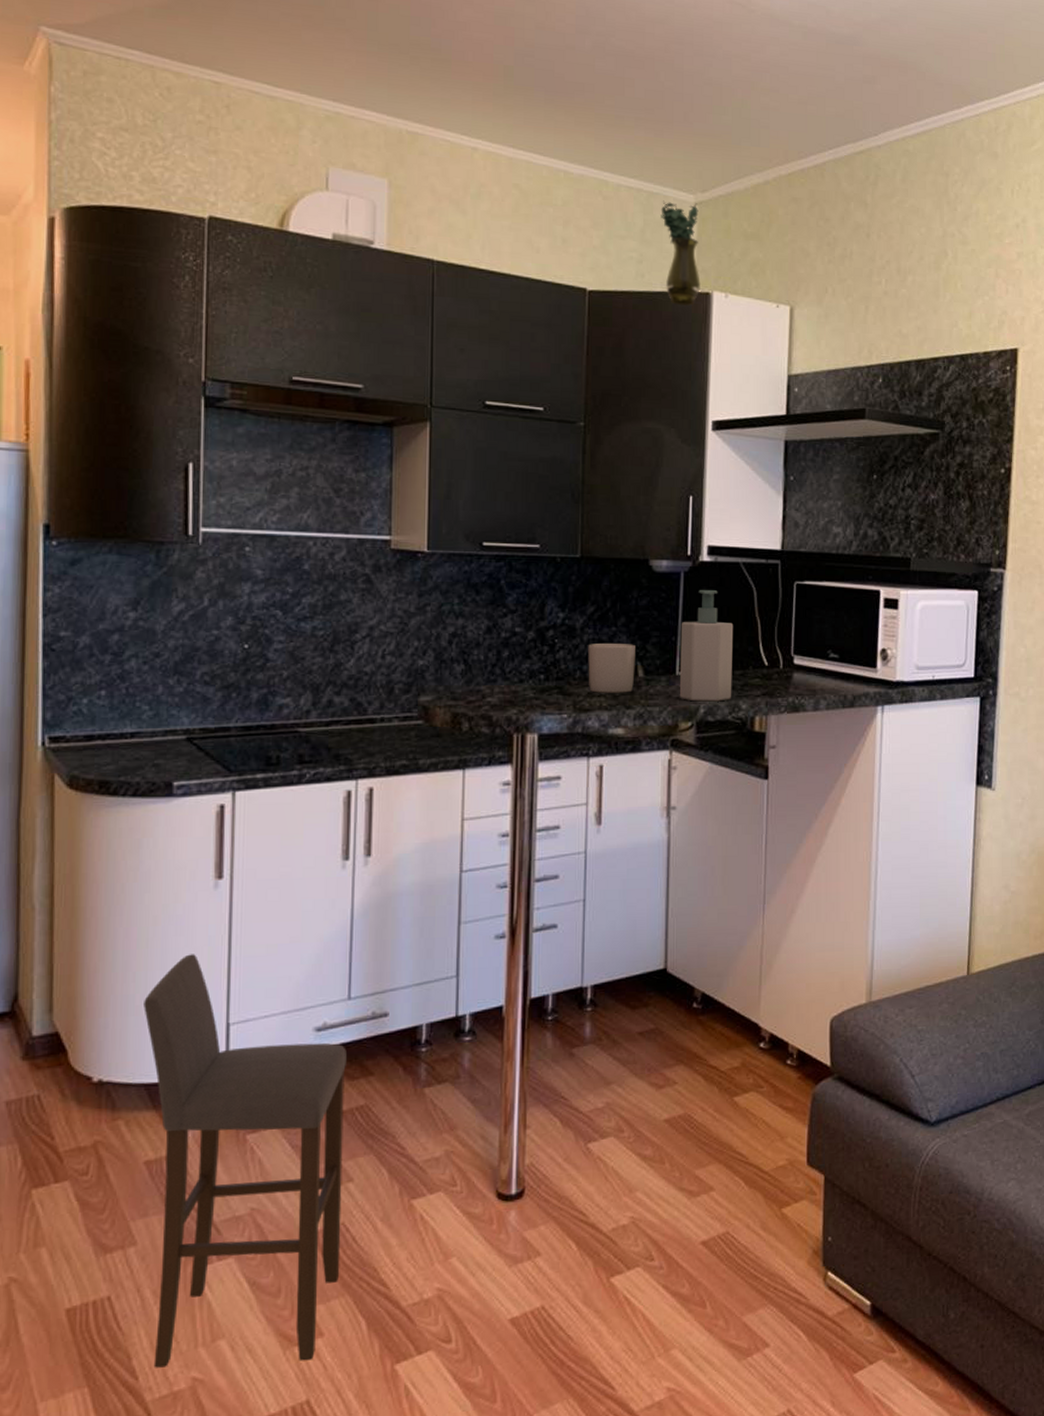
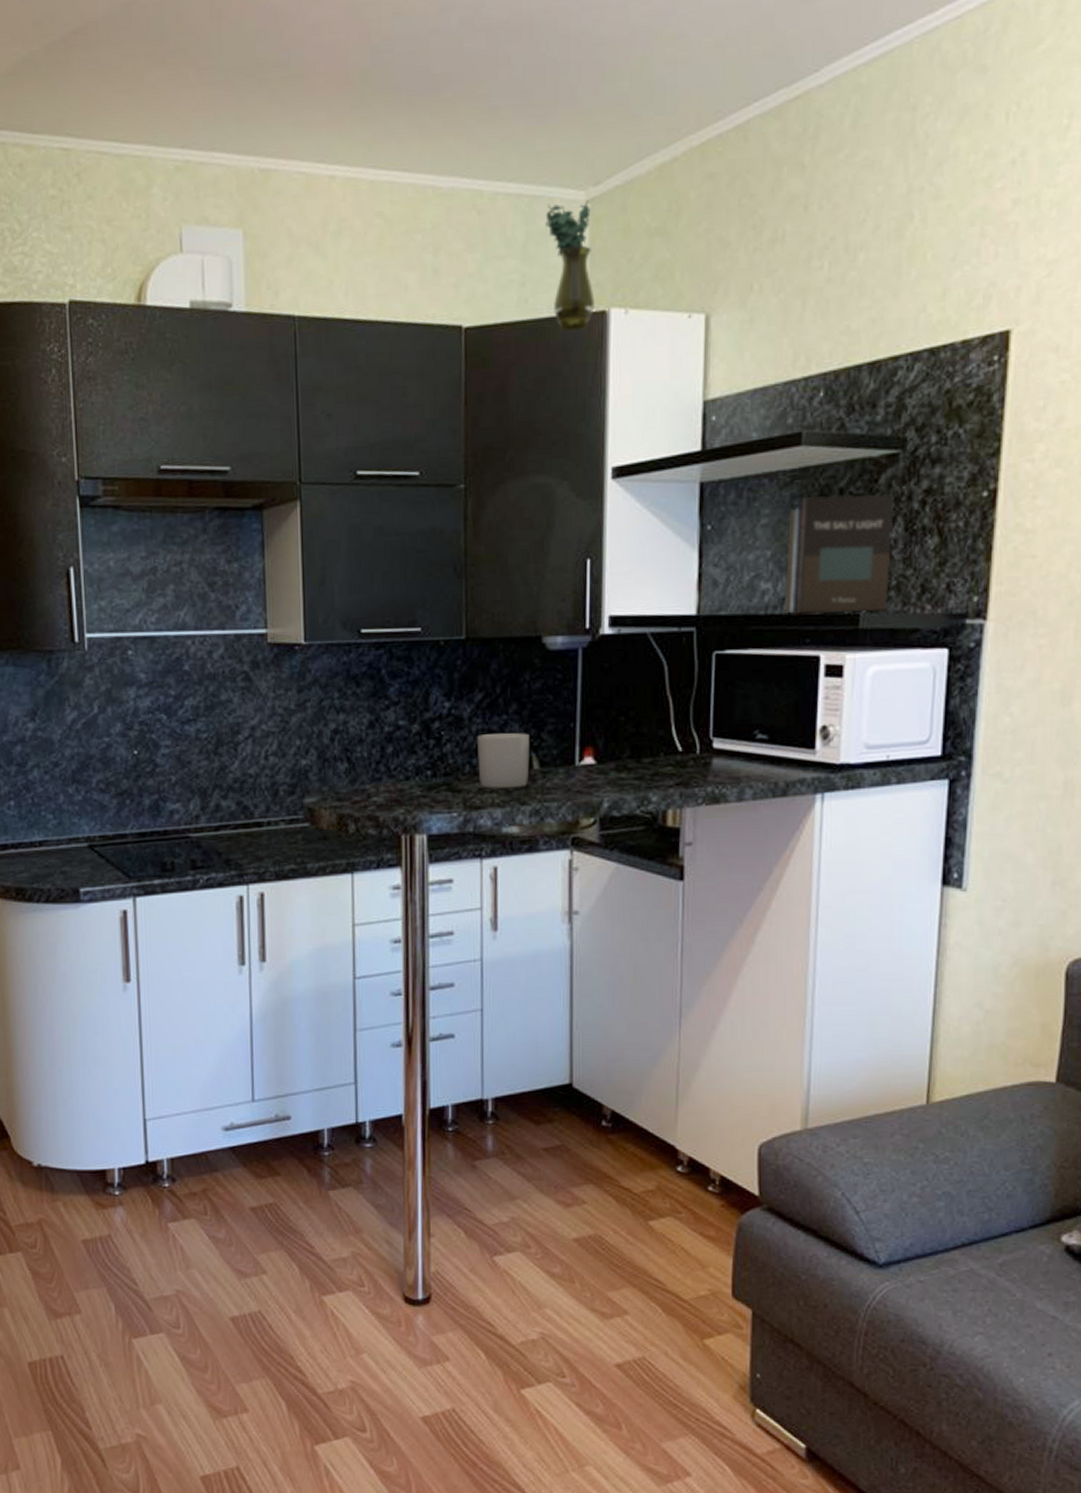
bar stool: present [144,954,347,1368] -> none [70,1053,260,1431]
soap bottle: present [679,590,734,702] -> none [579,667,641,795]
books: none [851,460,936,557] -> present [784,494,895,614]

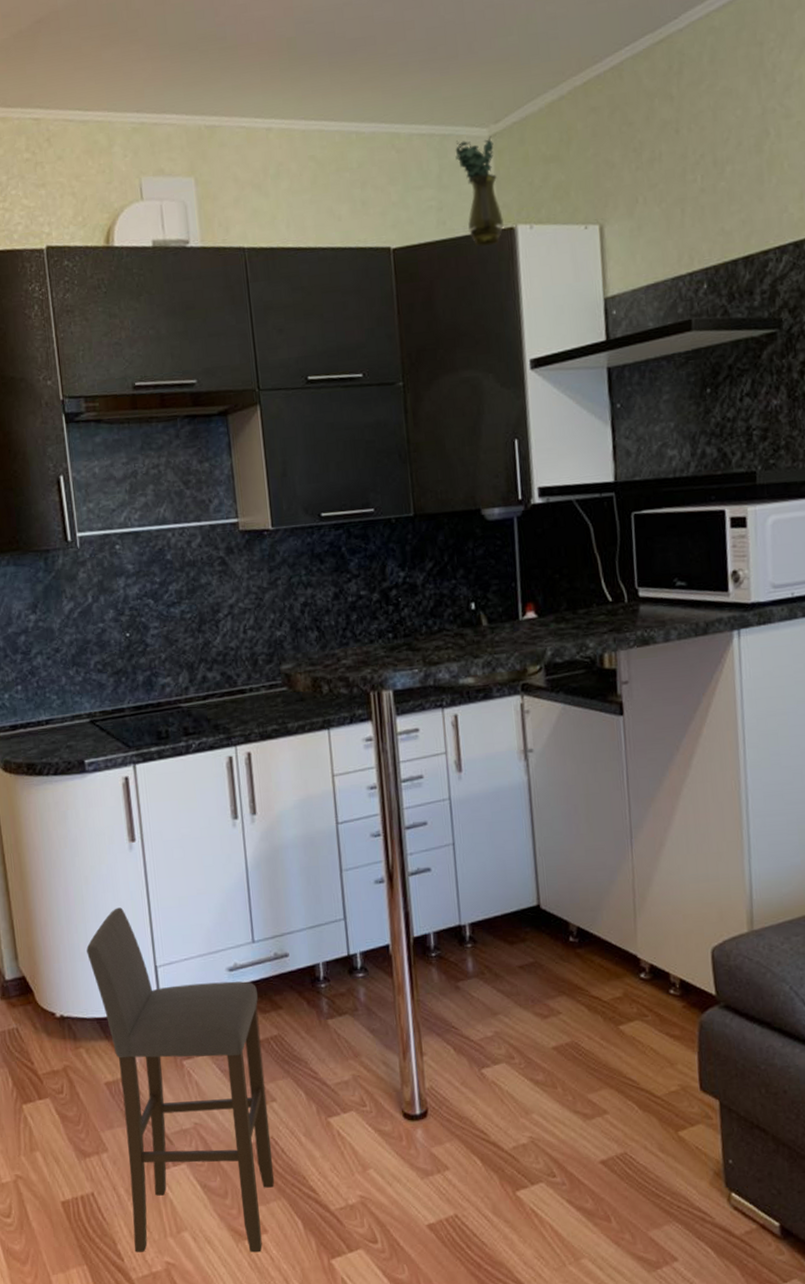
bar stool: none [70,1053,260,1431] -> present [86,907,275,1253]
mug: present [477,733,531,790] -> none [431,594,479,646]
books: present [784,494,895,614] -> none [687,367,779,476]

